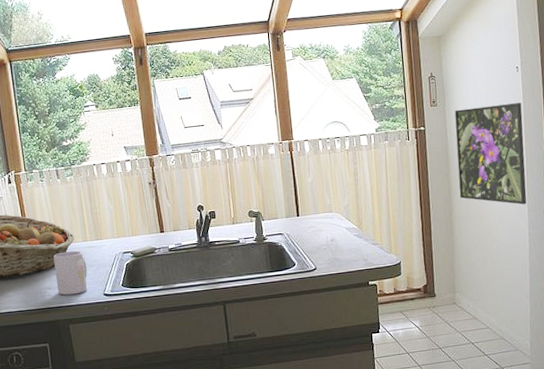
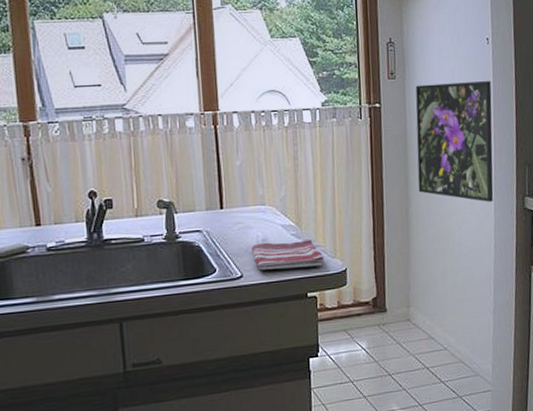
dish towel: none [322,239,381,264] -> present [251,240,324,270]

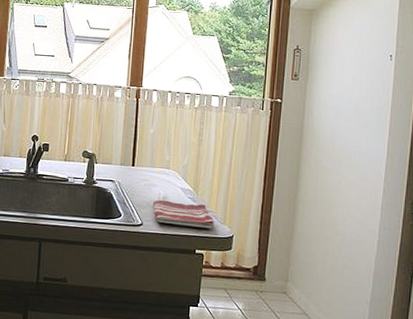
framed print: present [415,81,494,202] -> none [308,88,390,201]

